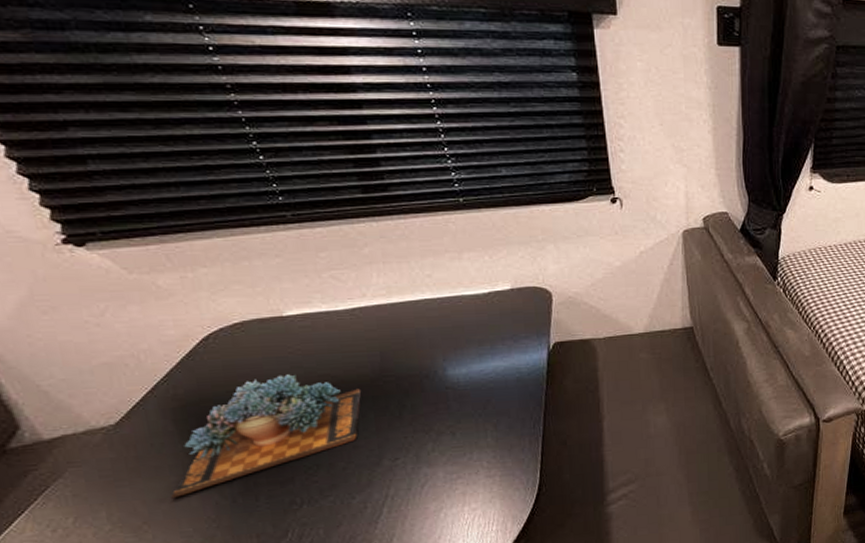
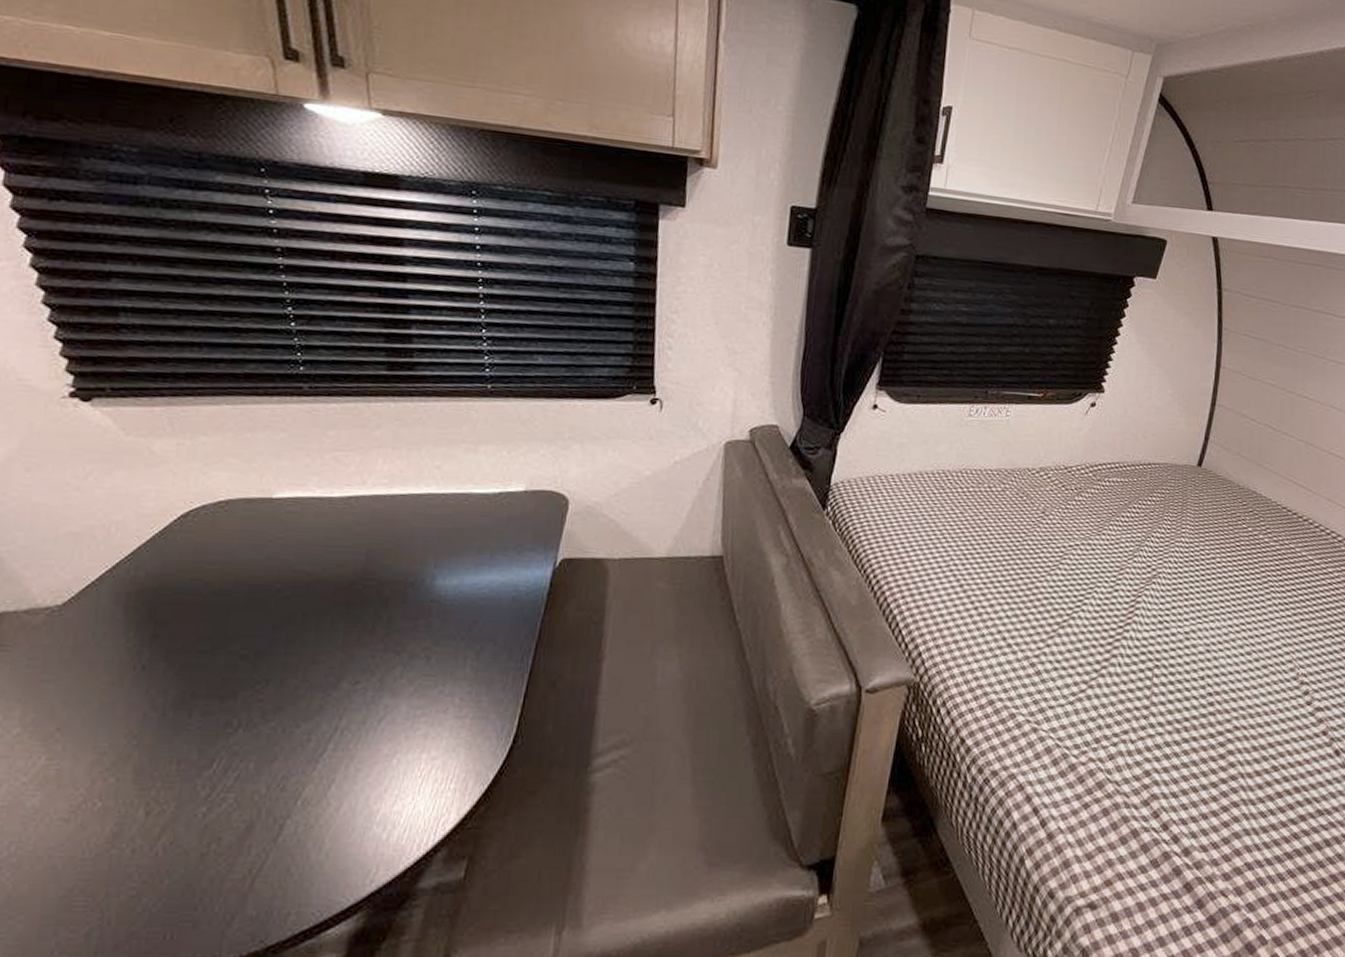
succulent plant: present [170,374,362,499] -> none [95,566,337,703]

